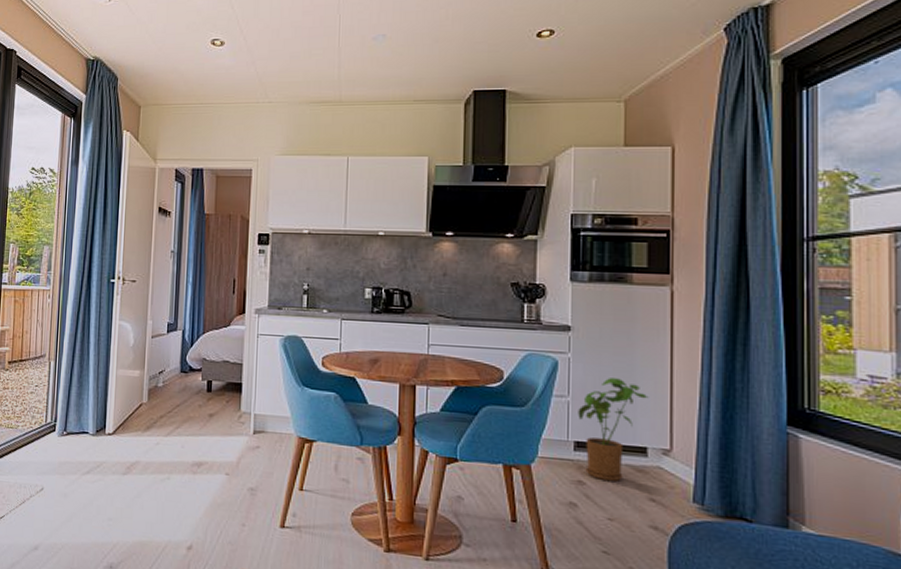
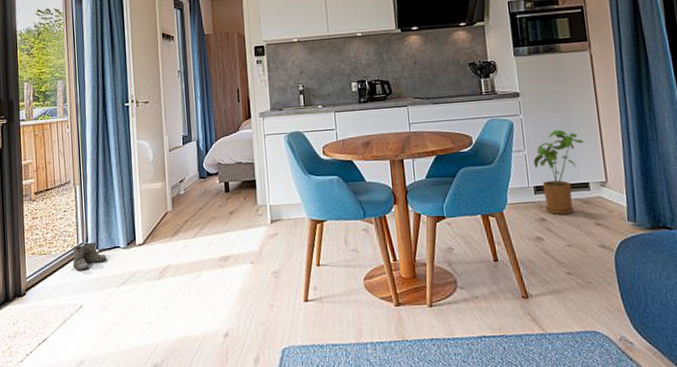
boots: none [38,422,74,452] -> present [72,242,107,271]

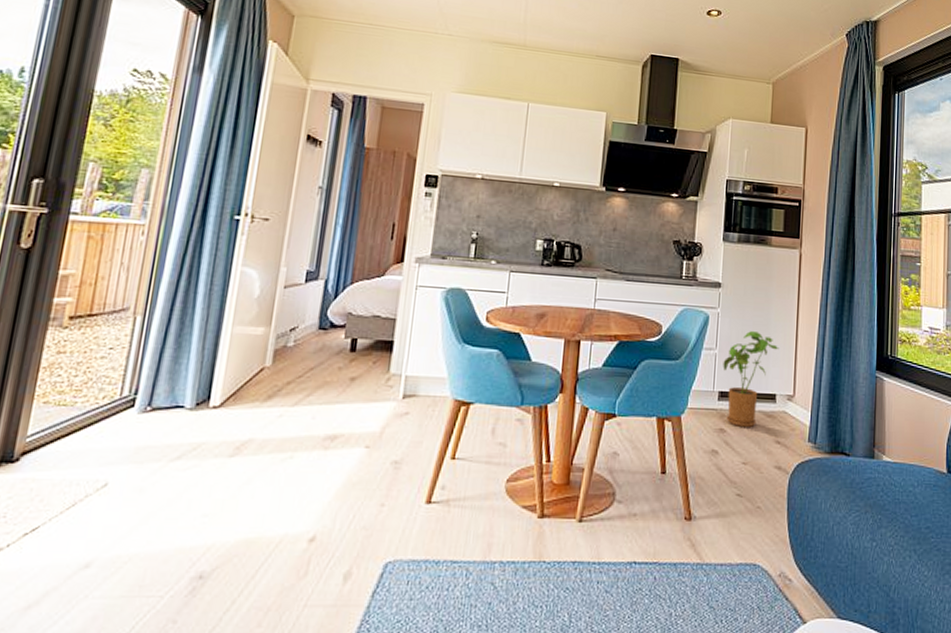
boots: present [72,242,107,271] -> none [105,395,162,435]

